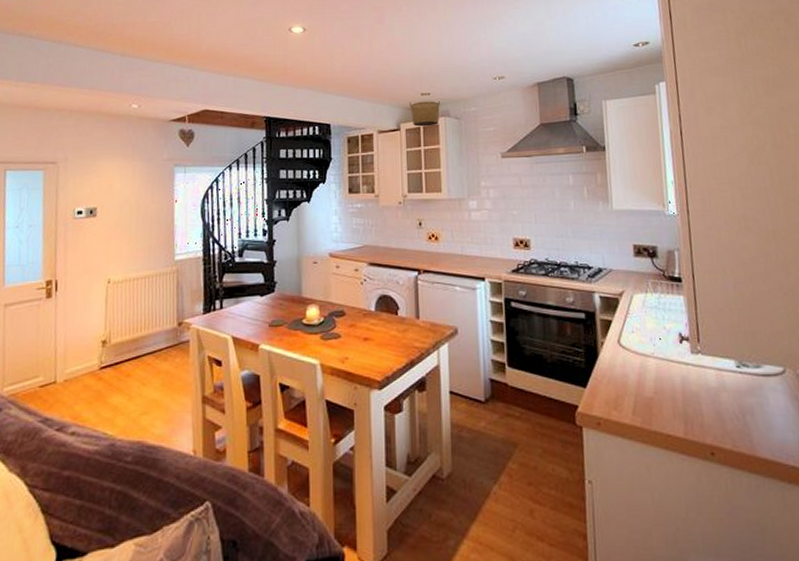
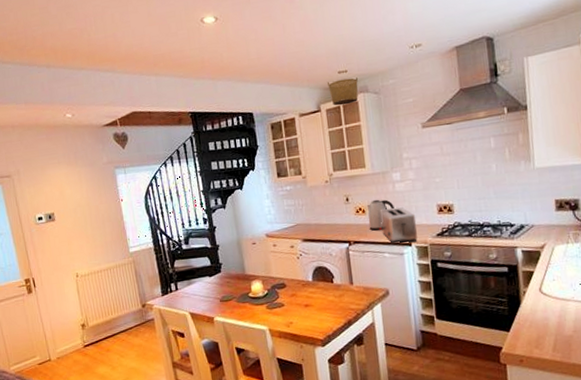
kettle: none [440,226,469,260] -> present [366,199,395,231]
toaster: none [453,238,491,276] -> present [380,207,418,244]

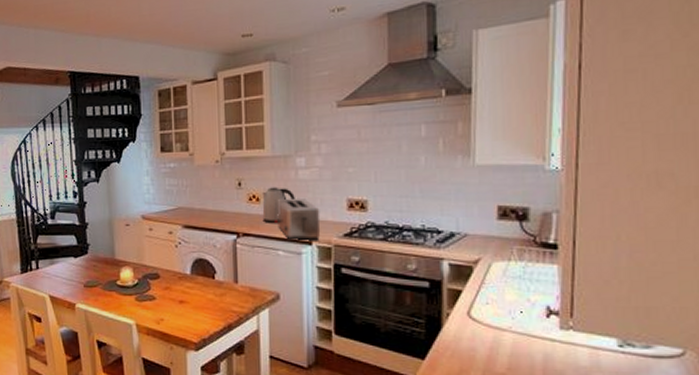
basket: present [328,77,359,106] -> none [228,42,264,75]

